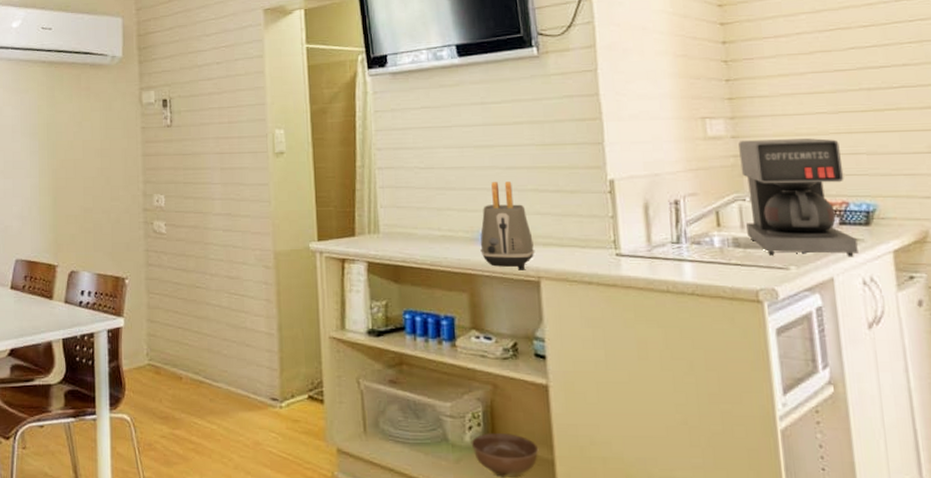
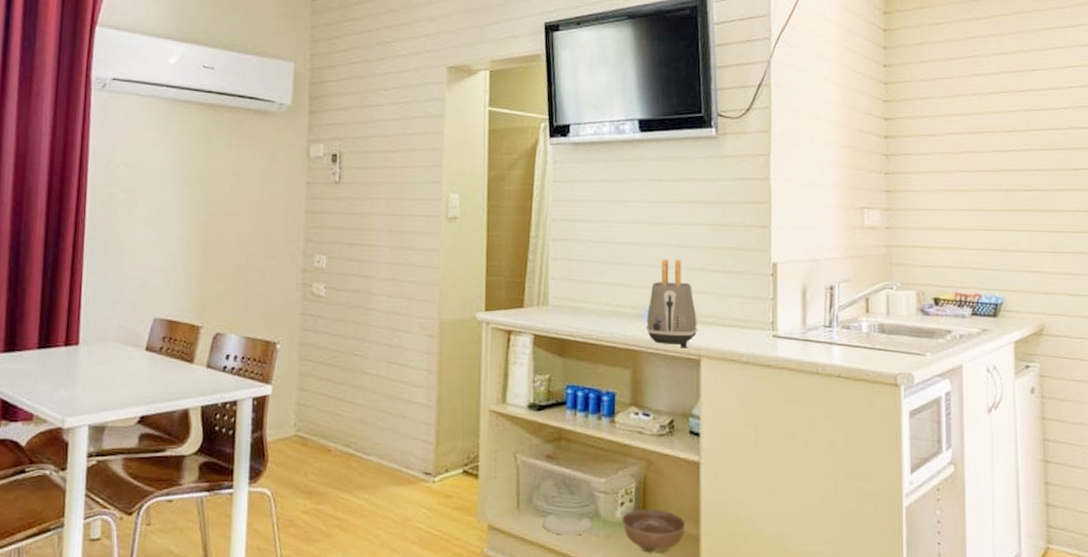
plate: none [389,437,443,460] -> present [541,513,594,536]
coffee maker: present [738,138,858,258] -> none [891,232,985,346]

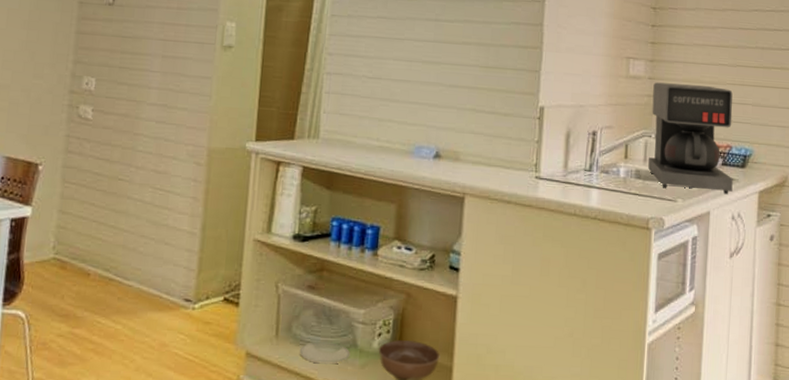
toaster: present [646,259,698,348] -> none [414,98,464,186]
coffee maker: none [891,232,985,346] -> present [648,82,733,195]

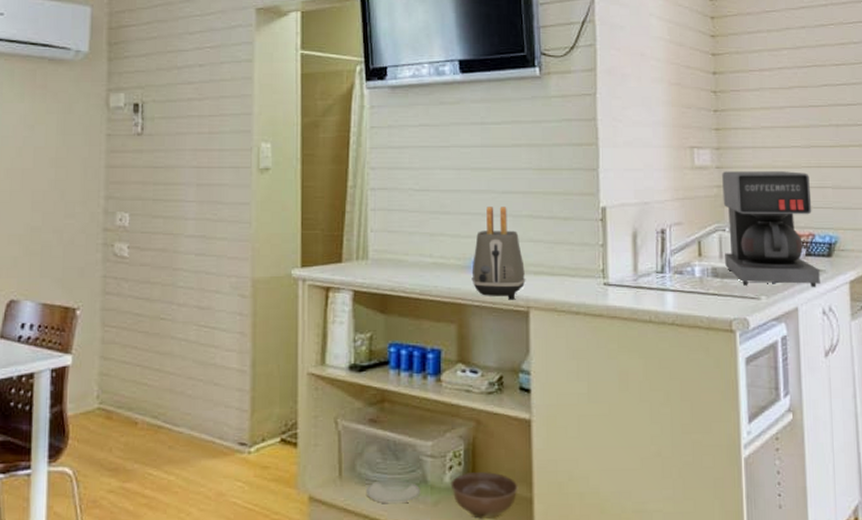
toaster: none [414,98,464,186] -> present [471,207,526,300]

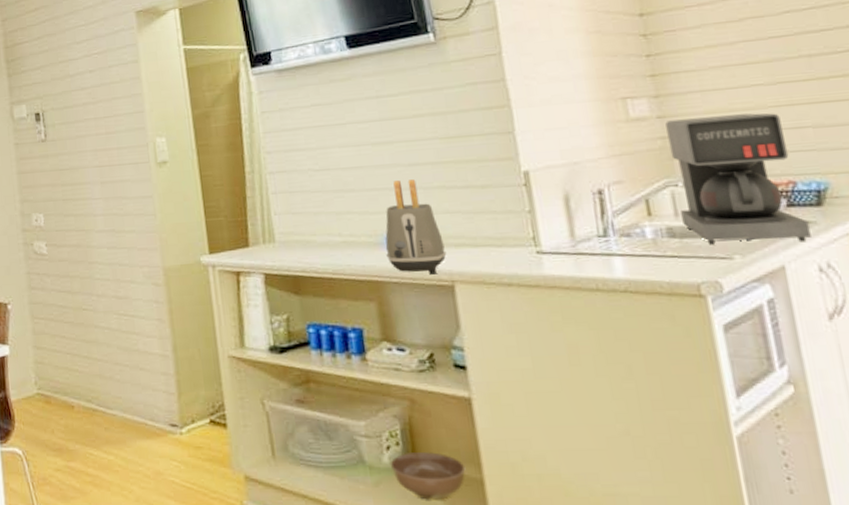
plate: present [365,480,421,504] -> none [301,460,359,484]

